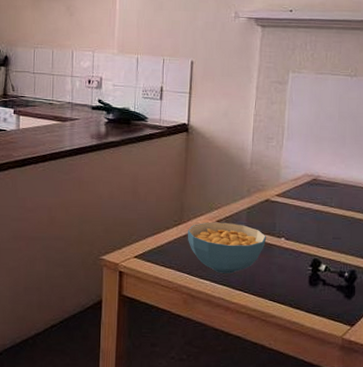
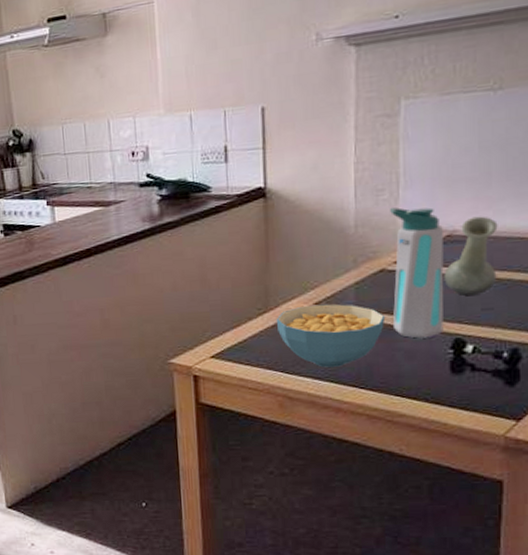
water bottle: none [271,152,311,256] -> present [390,207,444,338]
vase: none [309,167,348,226] -> present [444,216,498,295]

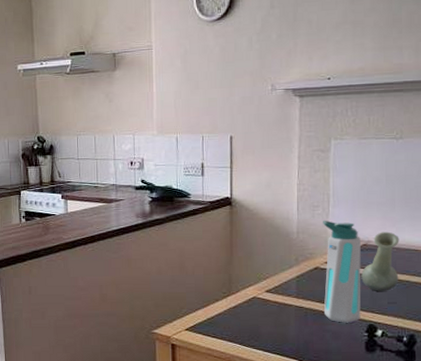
cereal bowl: present [276,304,386,368] -> none [236,292,319,342]

